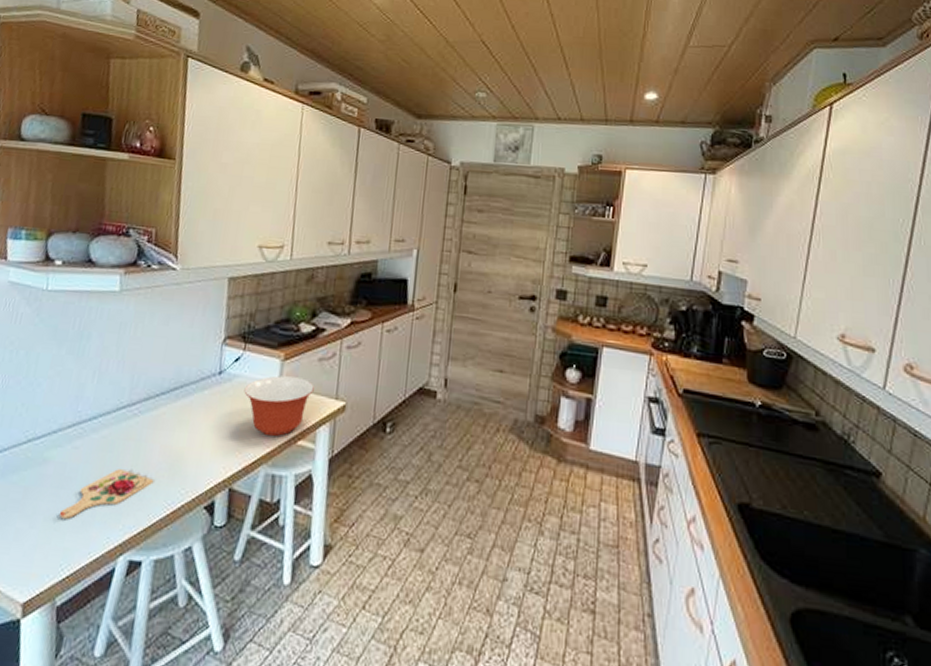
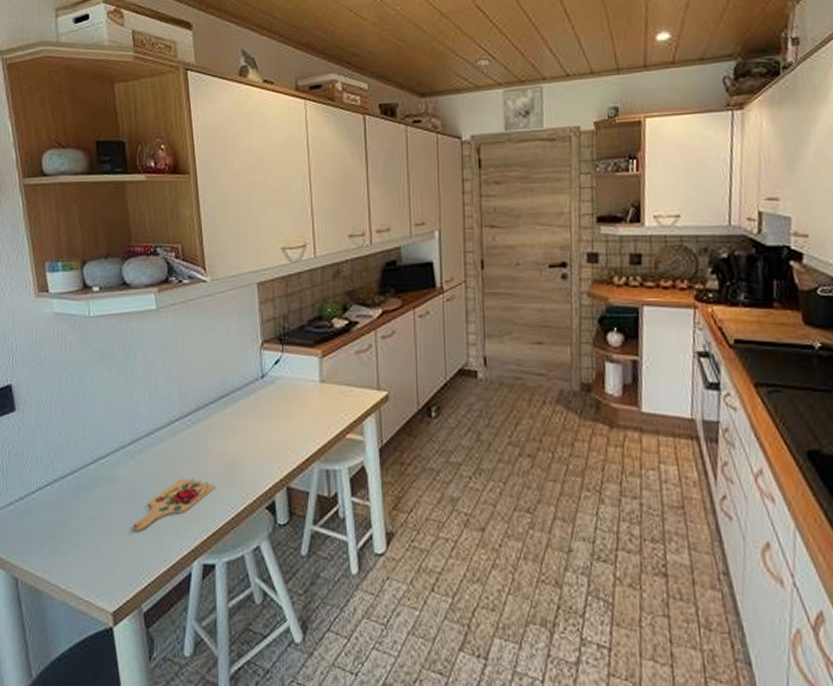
mixing bowl: present [244,375,314,436] -> none [288,373,355,432]

